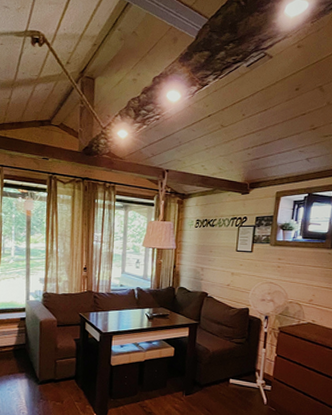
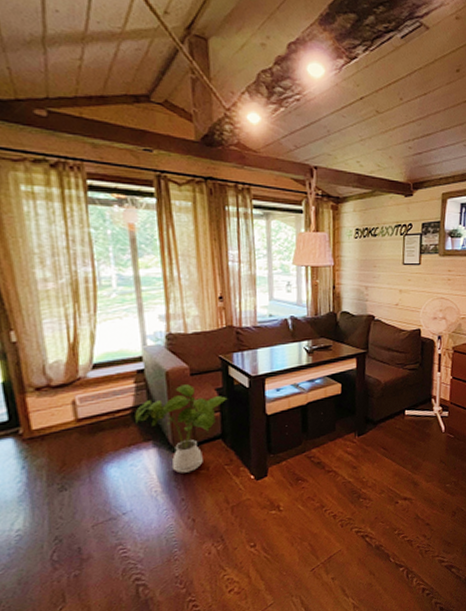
house plant: none [14,333,82,402] -> present [134,384,228,473]

